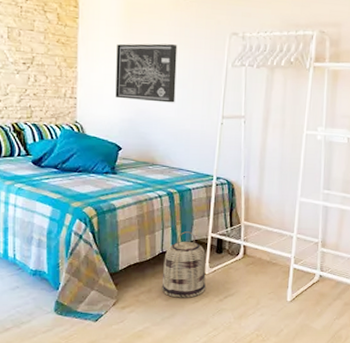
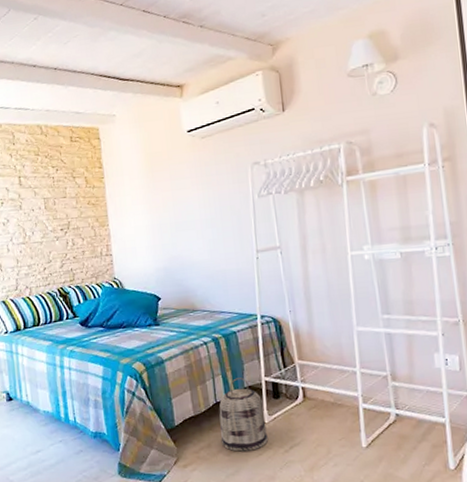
wall art: present [115,43,178,103] -> none [142,185,206,249]

